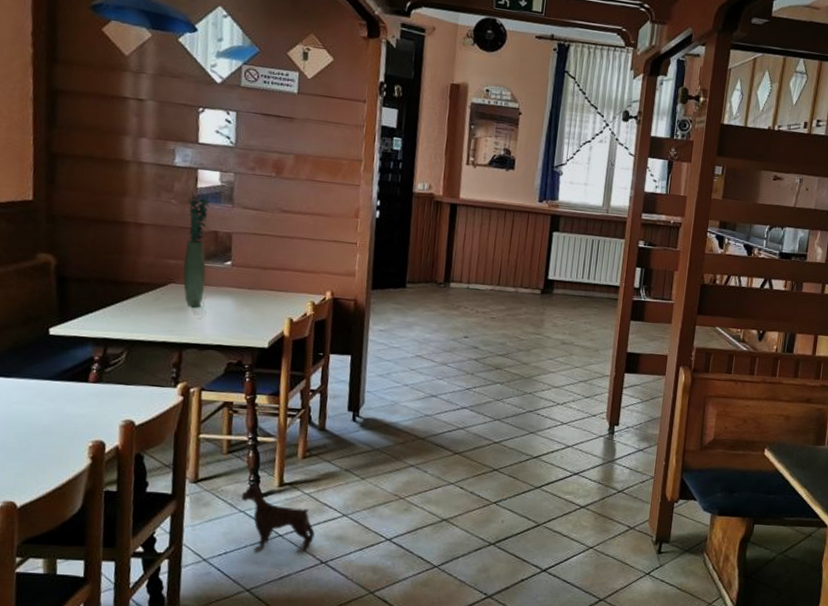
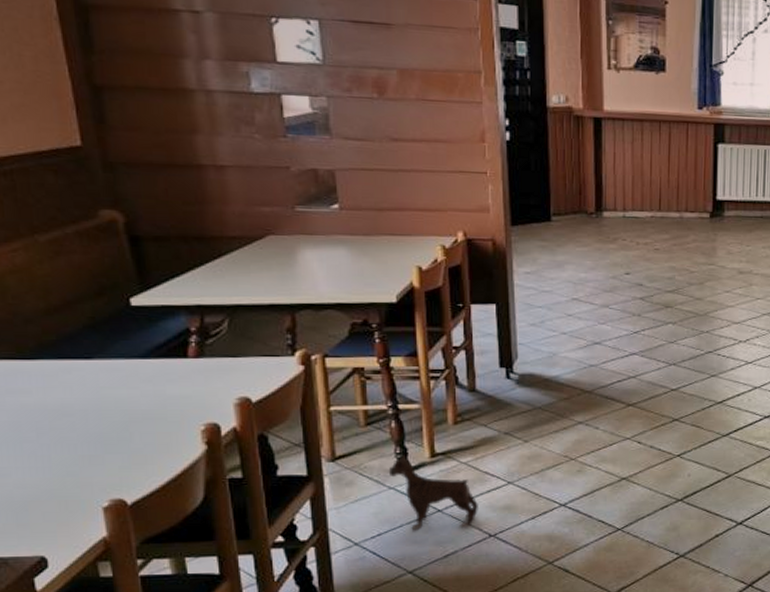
vase: present [183,191,210,308] -> none [274,122,312,262]

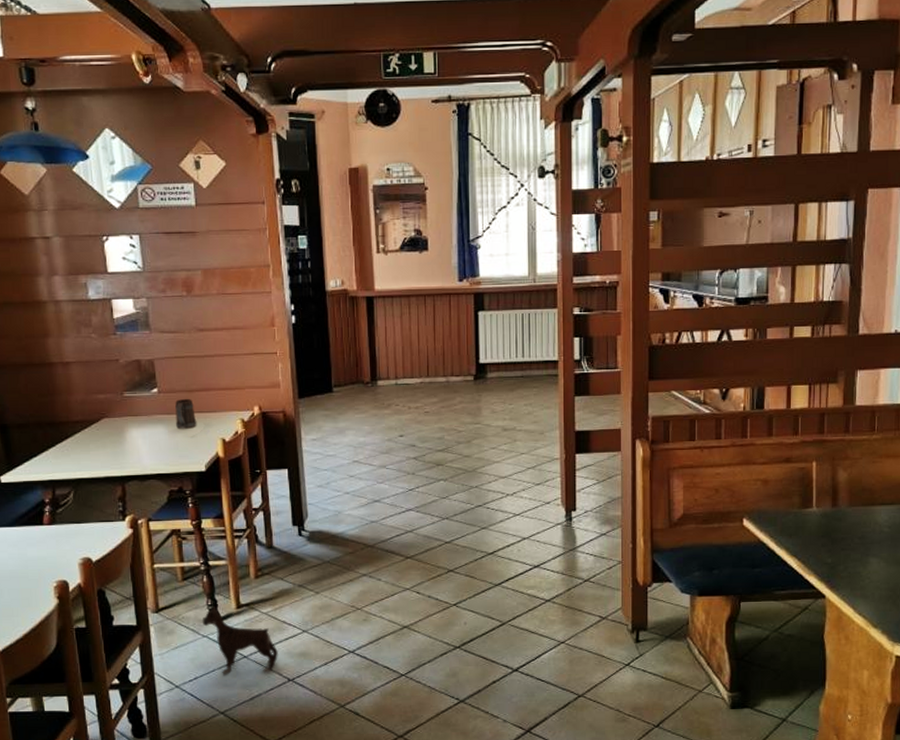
beer mug: none [361,217,388,255] -> present [175,398,197,430]

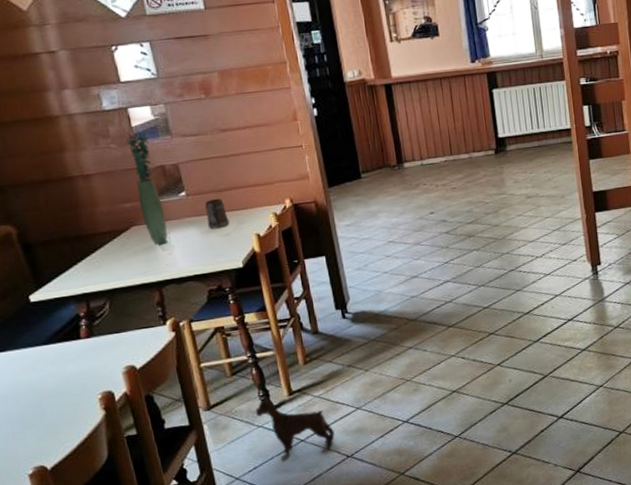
vase: none [106,322,137,440] -> present [126,131,169,246]

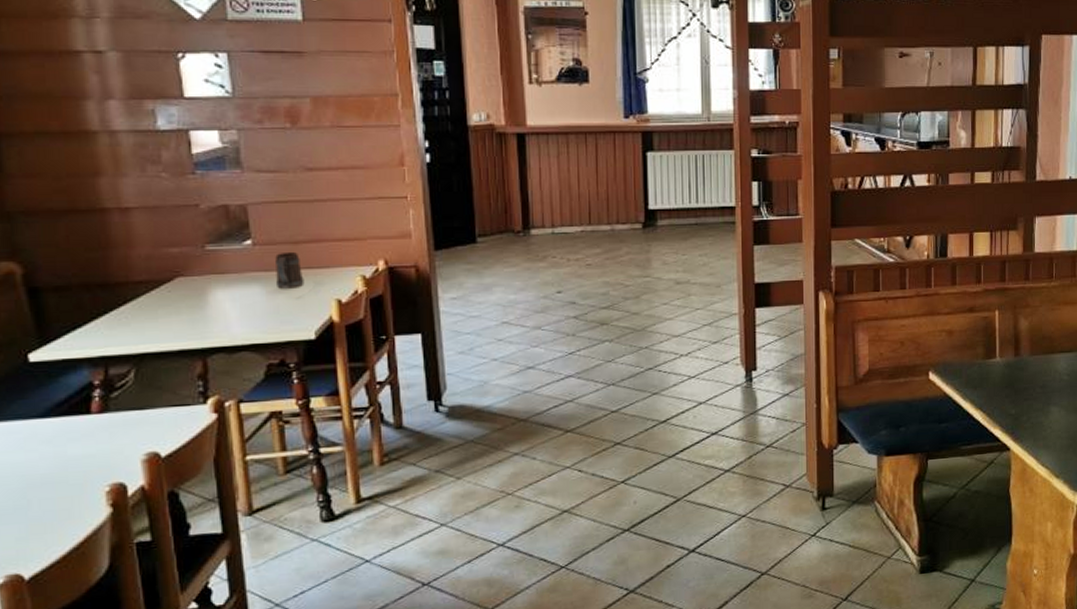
vase: present [126,131,169,246] -> none [182,159,224,304]
dog: present [255,396,336,460] -> none [310,503,411,584]

